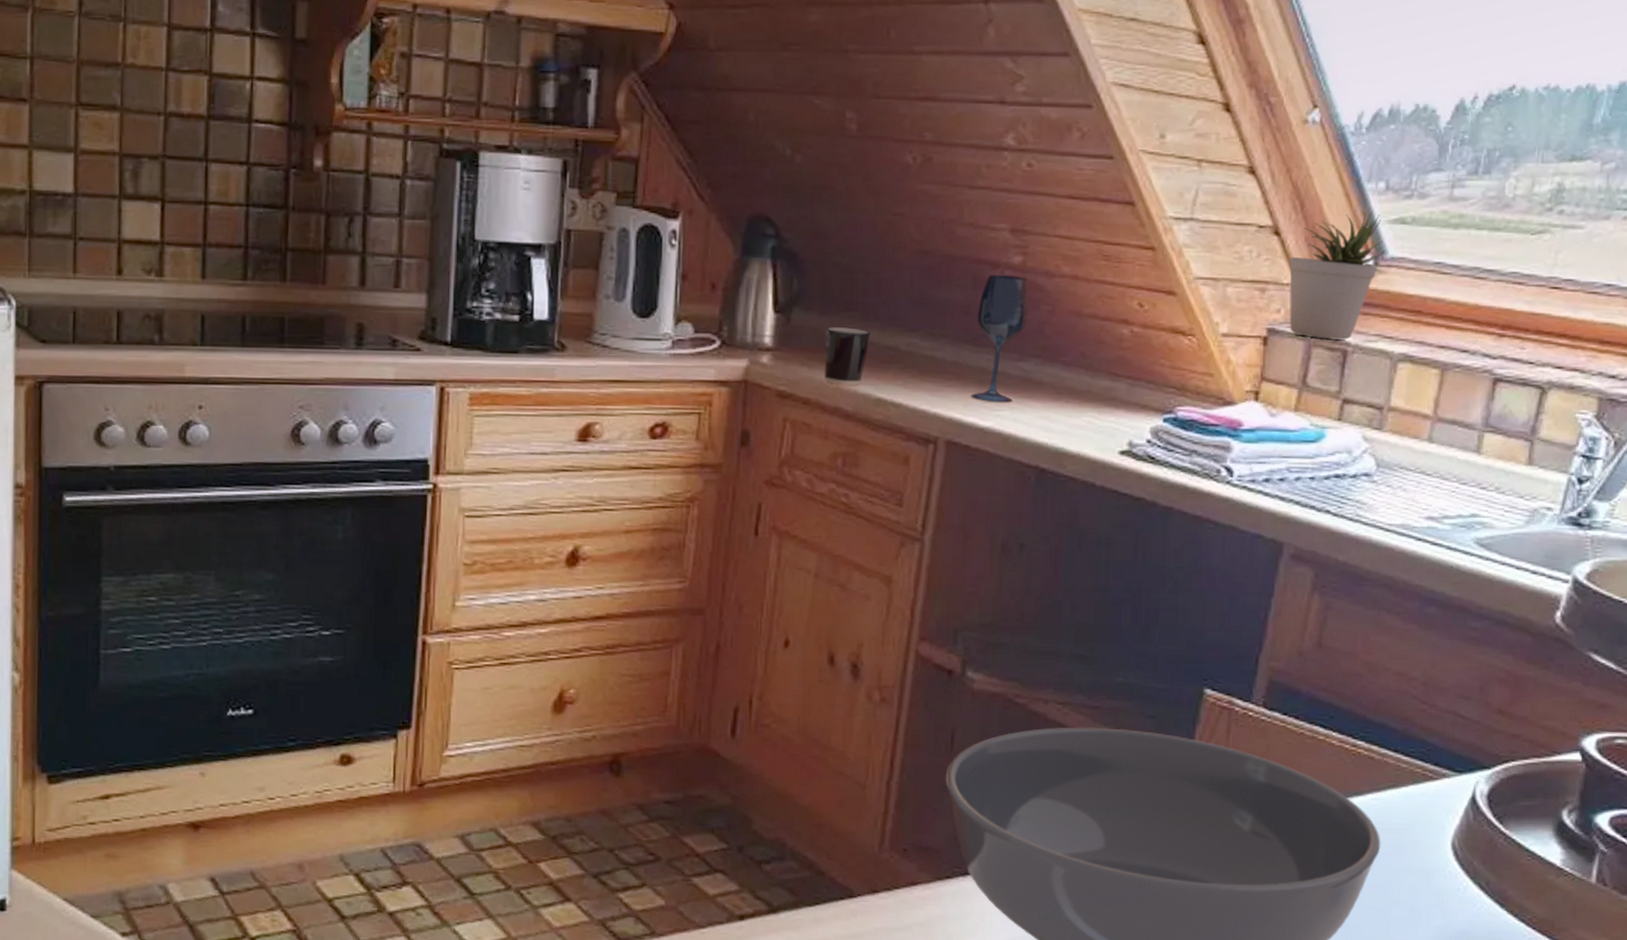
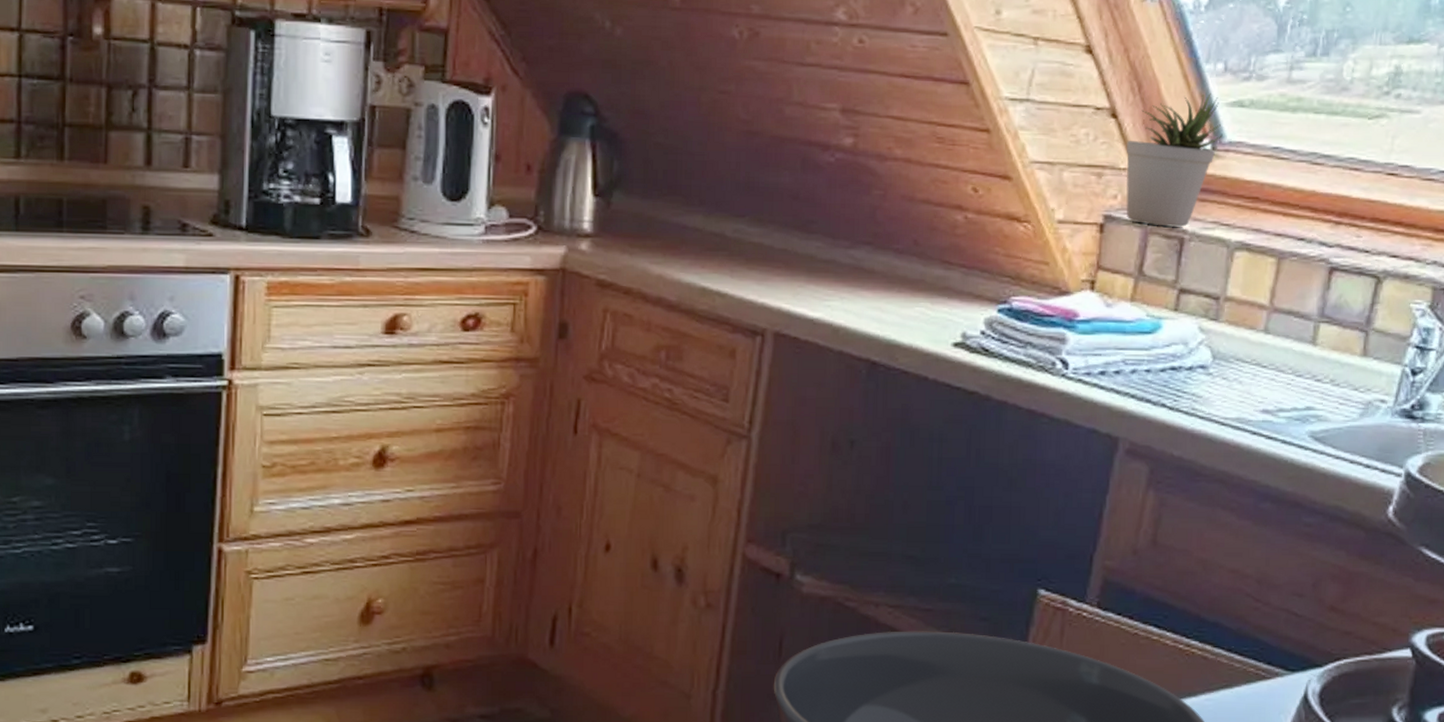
mug: present [824,327,871,385] -> none [646,212,696,274]
wineglass: present [970,274,1029,404] -> none [799,156,861,294]

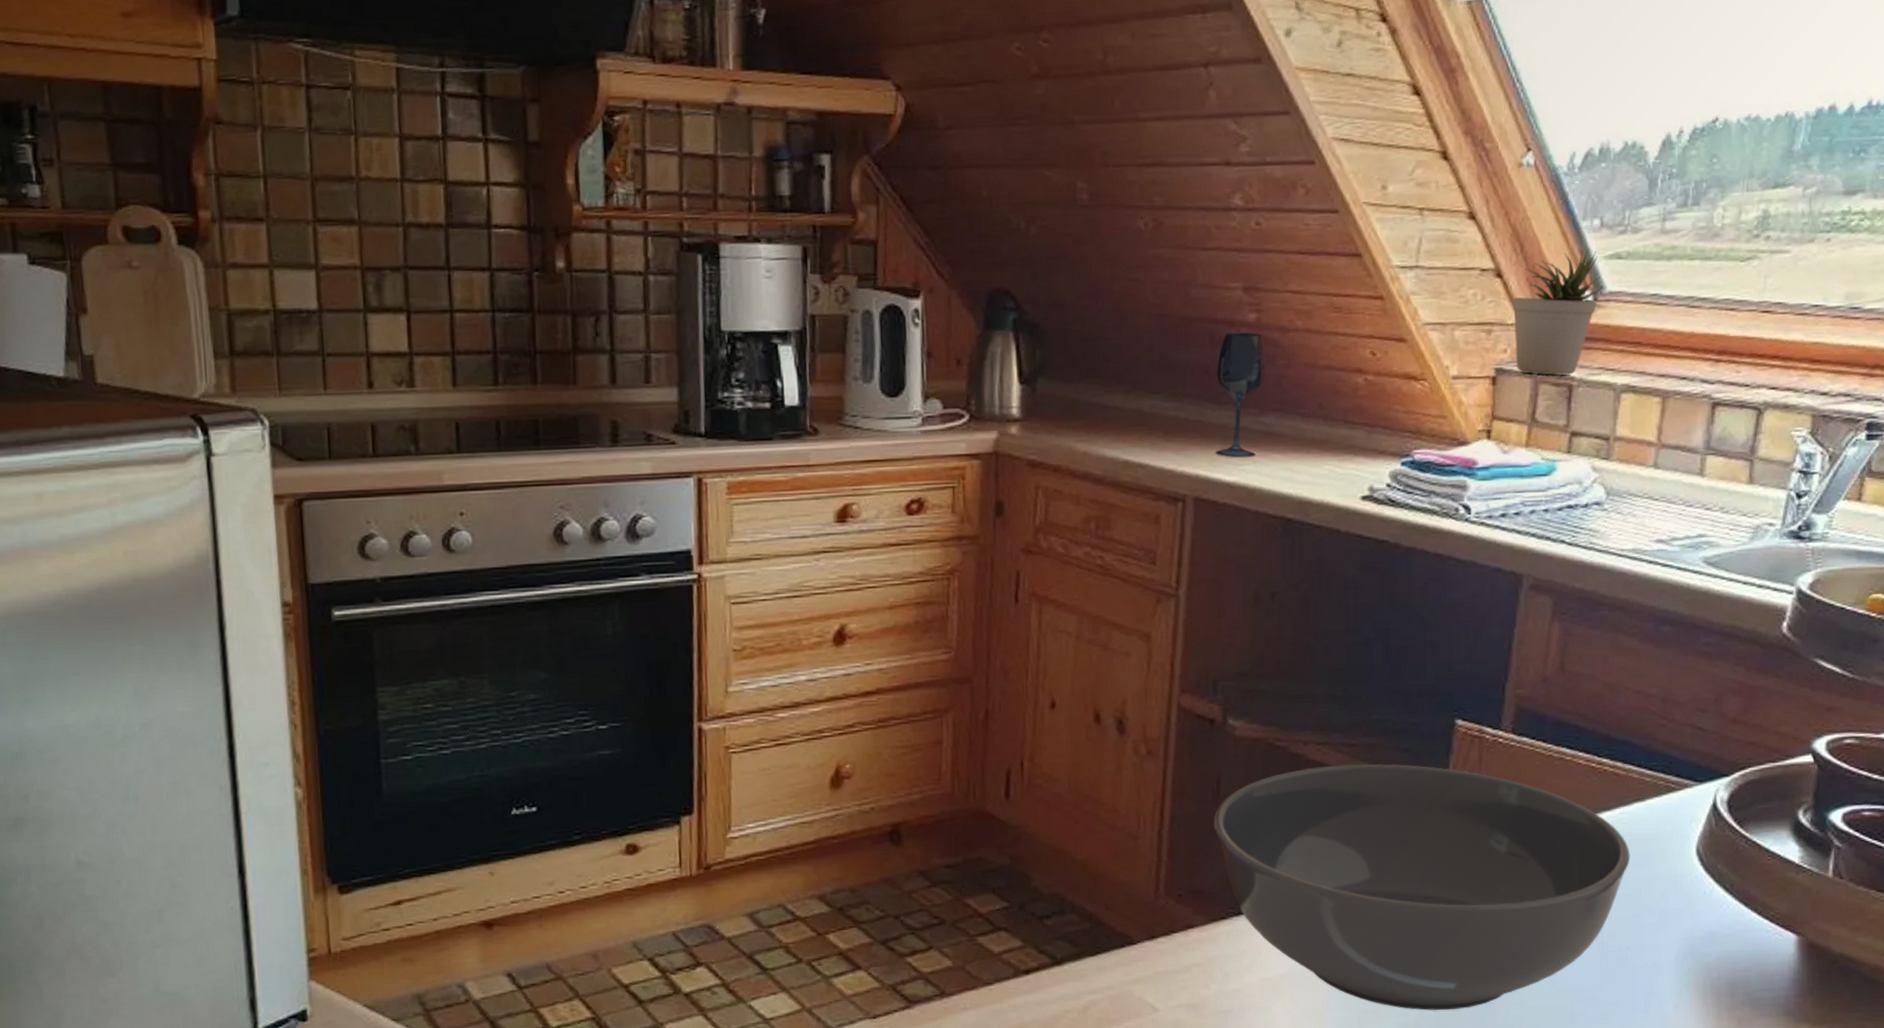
wineglass: none [799,156,861,294] -> present [1214,332,1266,458]

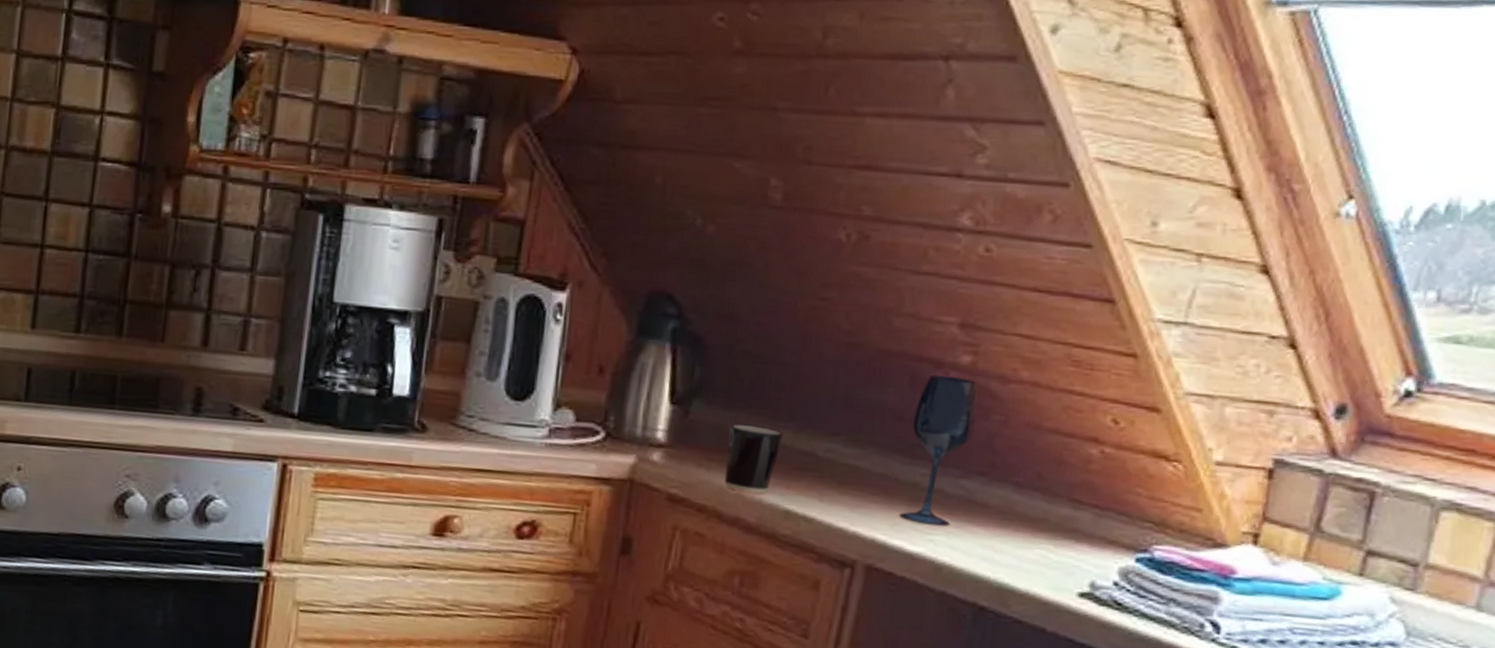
mug: none [1070,393,1115,450] -> present [724,424,784,494]
potted plant: present [1512,247,1603,375] -> none [1302,325,1431,479]

